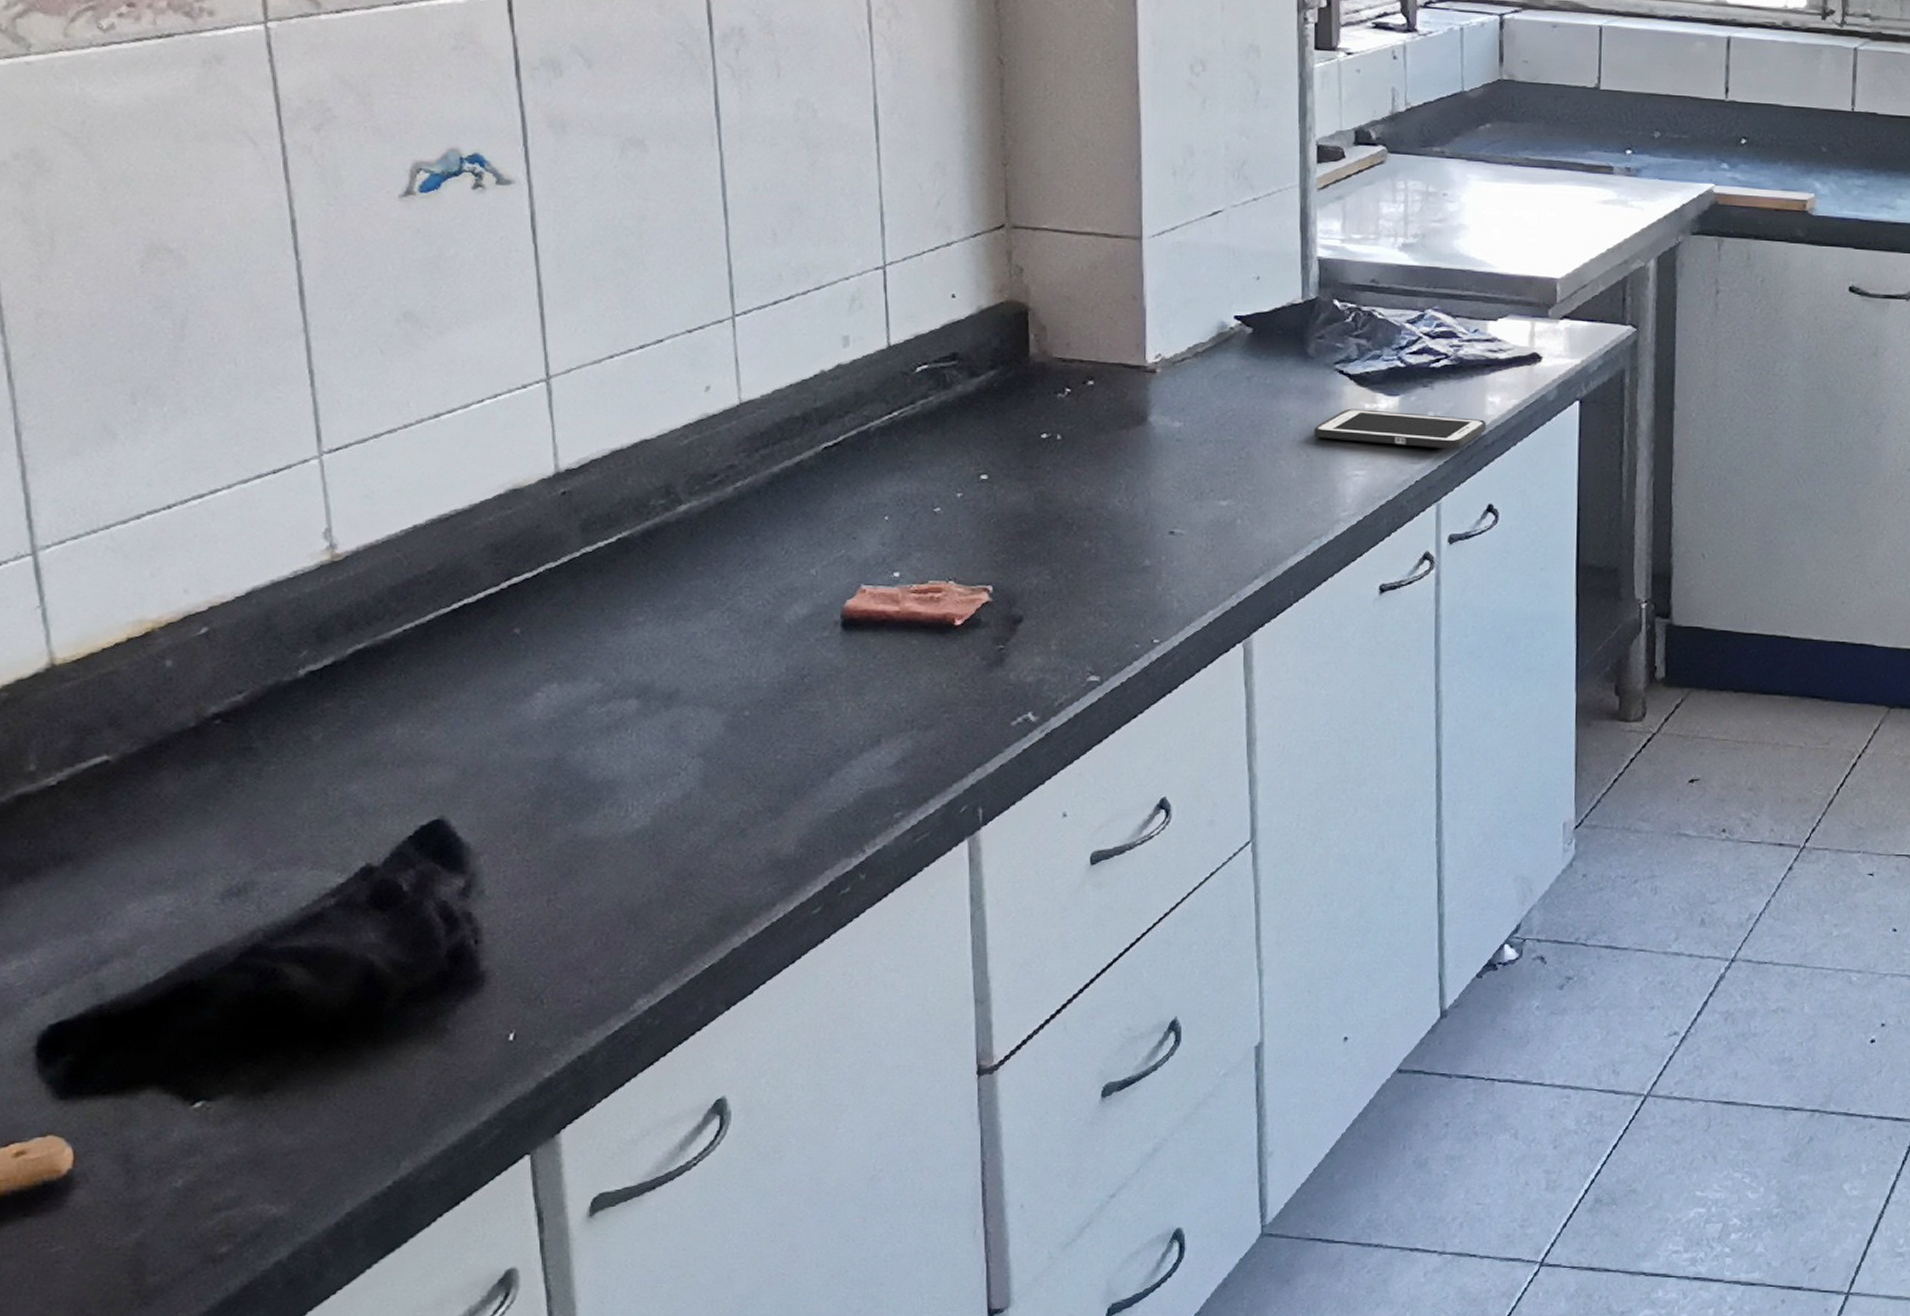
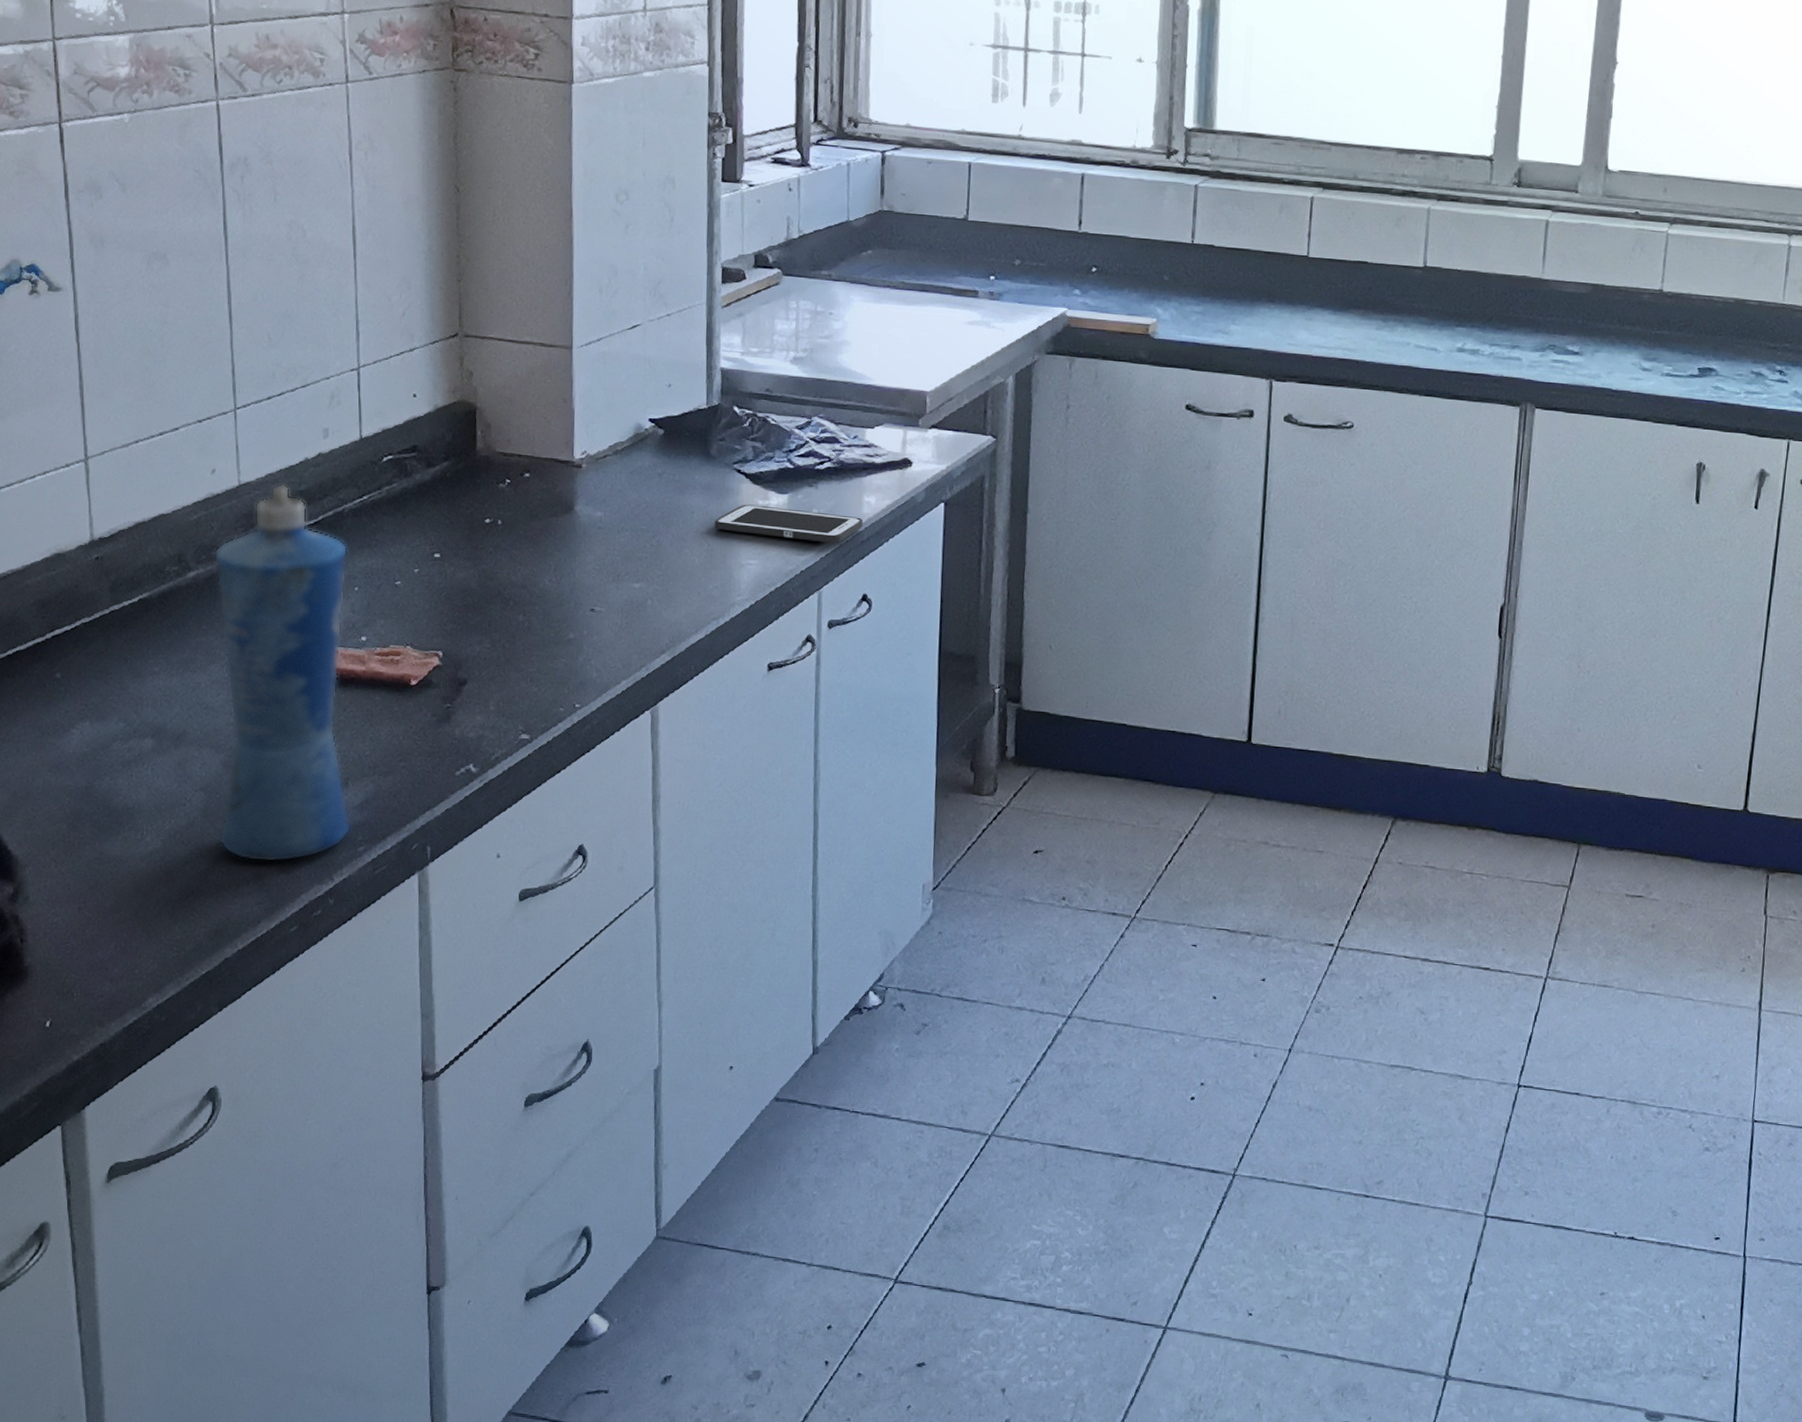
squeeze bottle: none [710,401,886,836] -> present [214,484,351,863]

